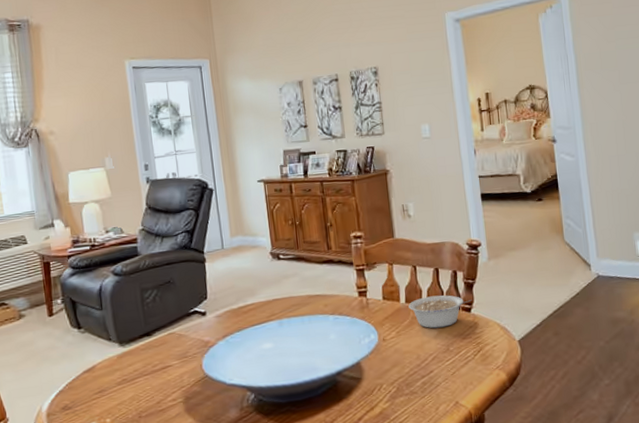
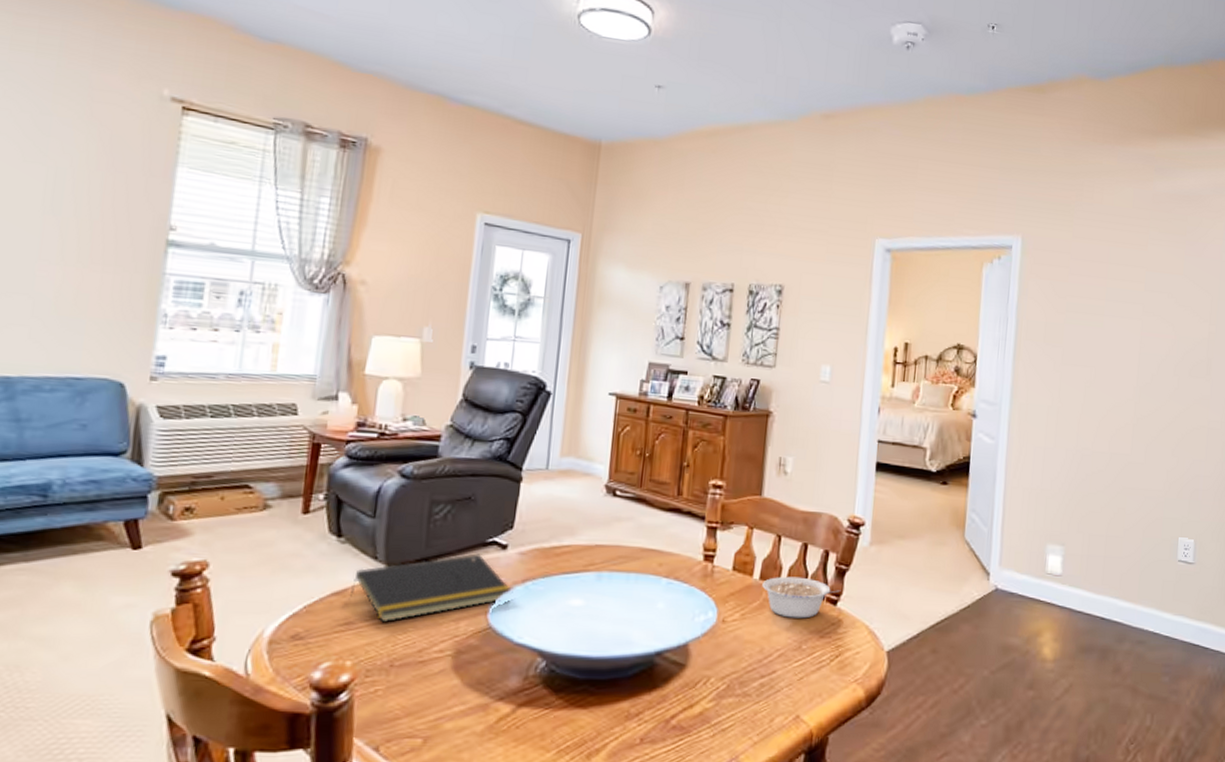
notepad: none [97,322,218,387] -> present [349,553,513,623]

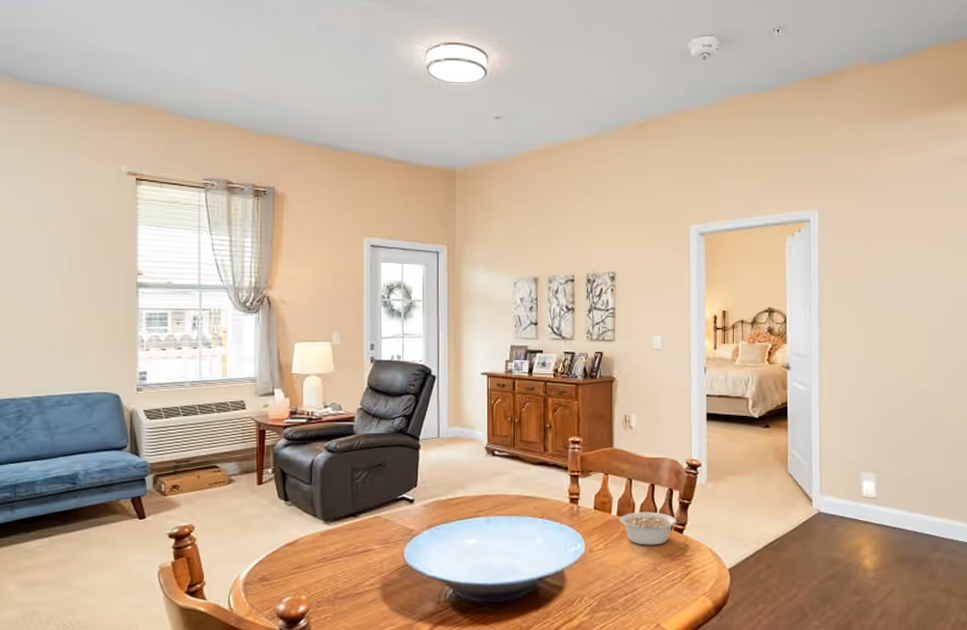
notepad: present [349,553,513,623] -> none [298,508,422,565]

